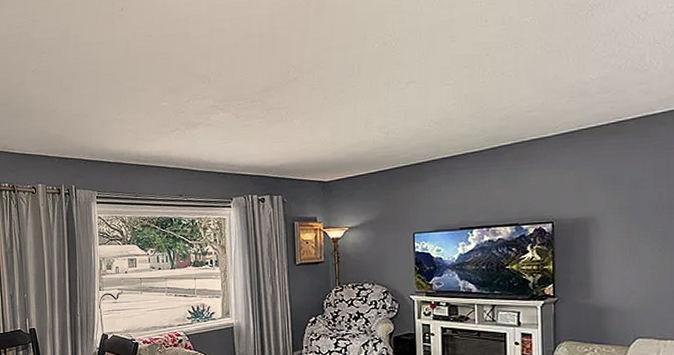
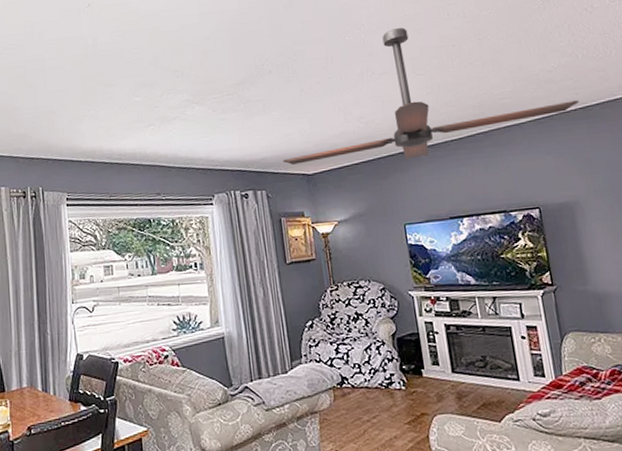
ceiling fan: none [300,35,614,172] -> present [282,28,580,165]

